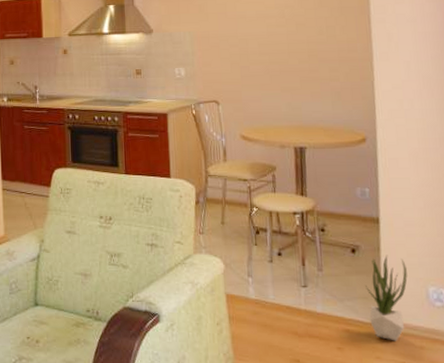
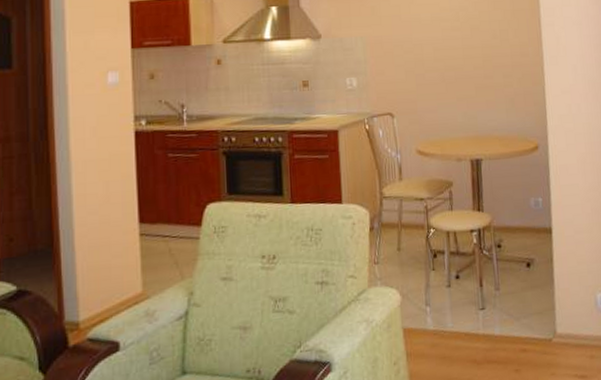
potted plant: present [366,255,408,341] -> none [540,265,578,355]

